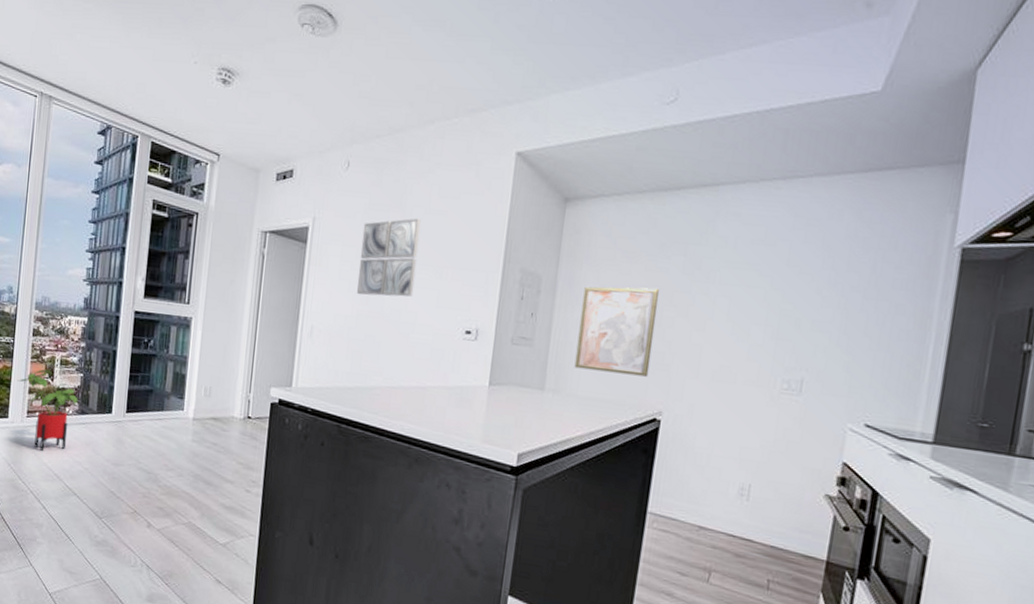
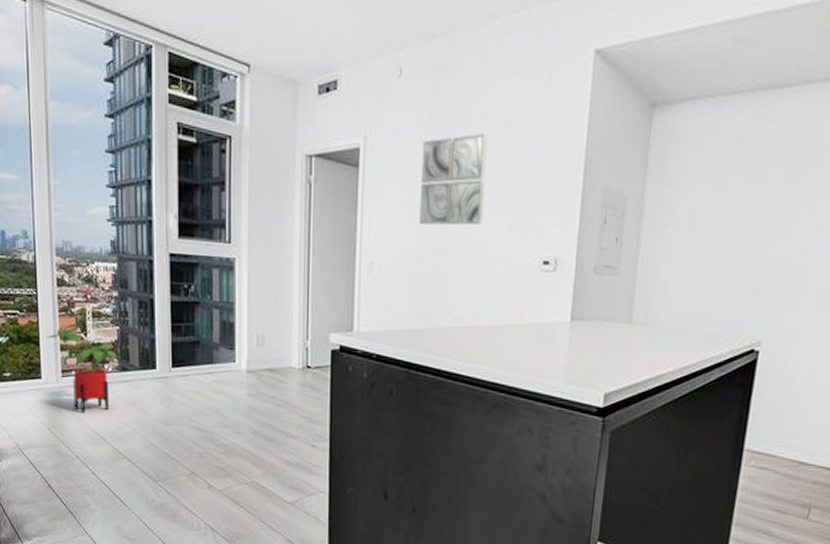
wall art: present [574,286,659,377] -> none [664,204,758,304]

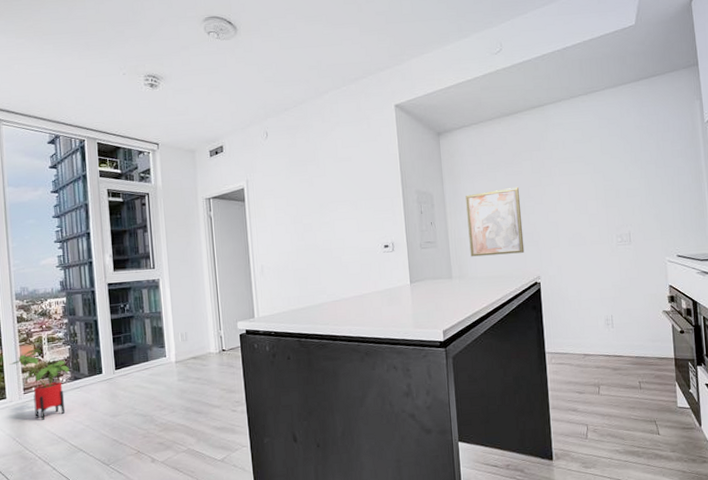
wall art: present [419,132,489,225] -> none [288,166,338,234]
wall art: none [664,204,758,304] -> present [466,187,525,257]

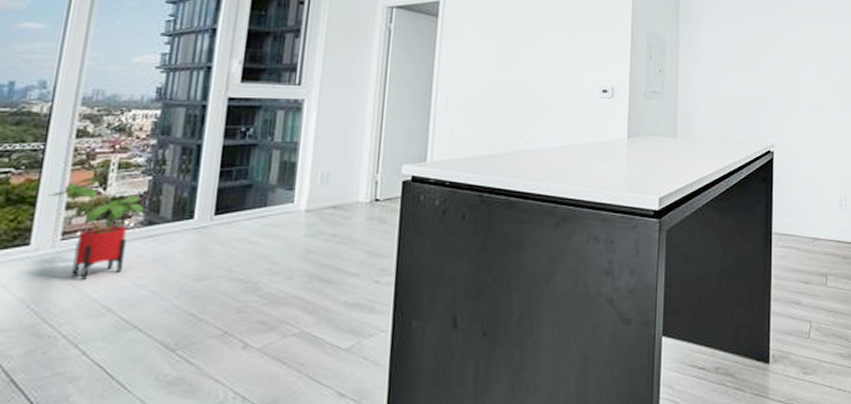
wall art: present [466,187,525,257] -> none [700,42,761,116]

